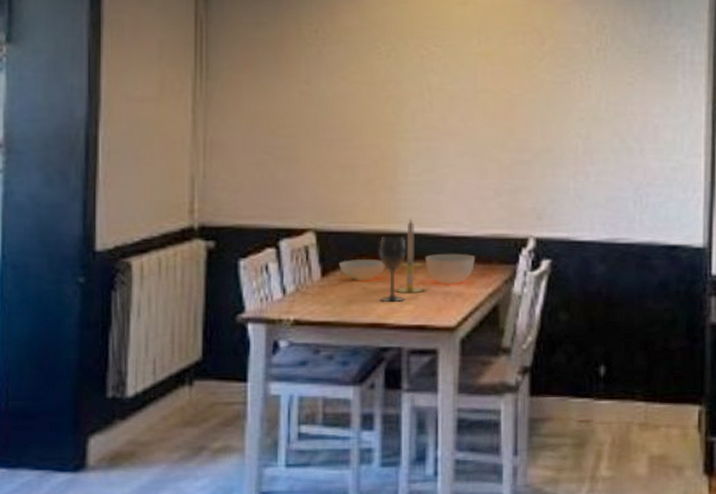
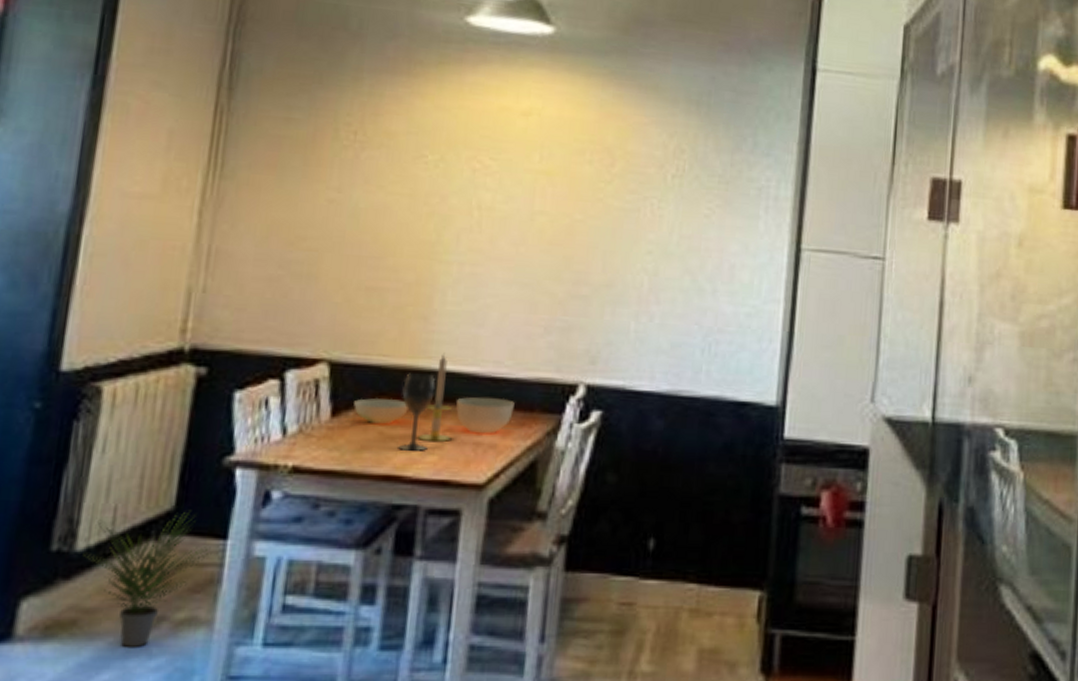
potted plant: none [133,359,236,471] -> present [82,509,212,647]

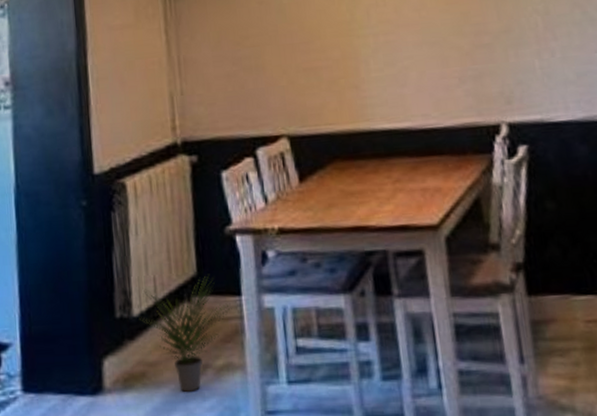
bowl: present [353,398,409,424] -> none [315,160,360,183]
wine glass: present [398,372,436,452] -> none [350,133,383,205]
candle: present [418,352,452,443] -> none [373,114,402,194]
bowl: present [455,396,515,435] -> none [397,146,449,181]

